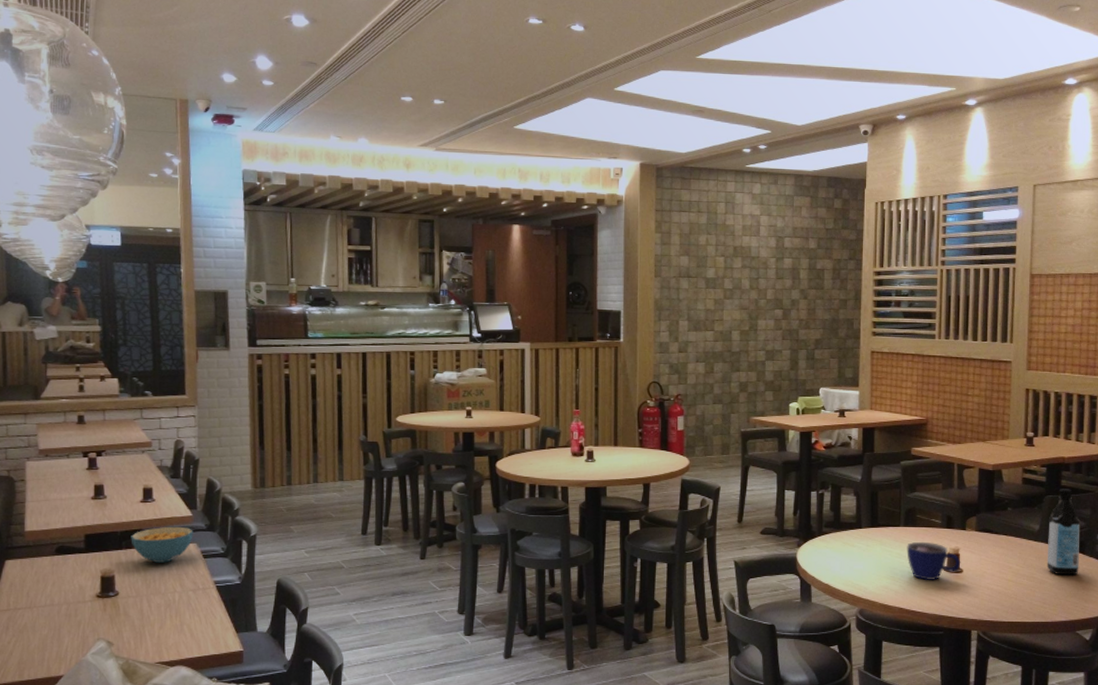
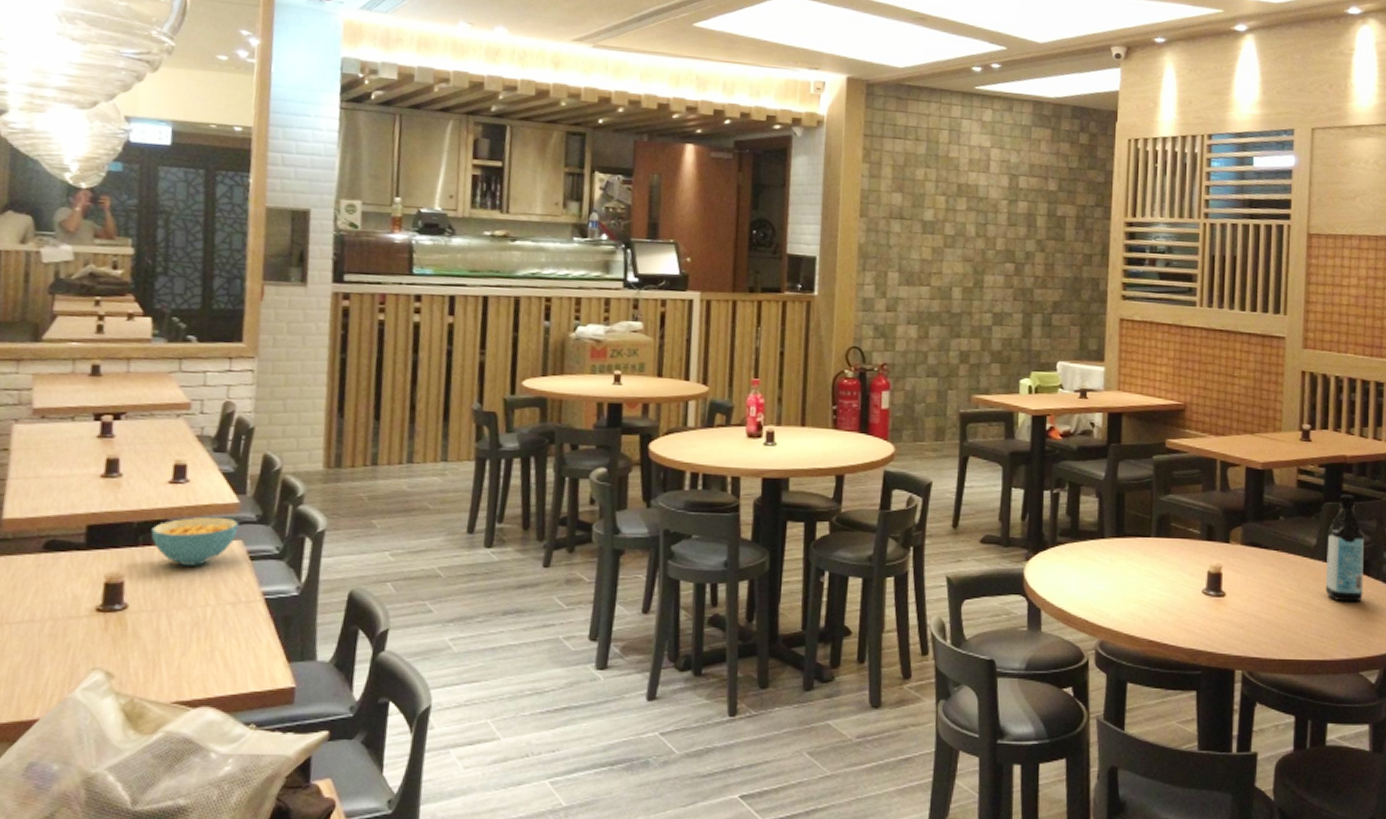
cup: present [907,541,961,581] -> none [1158,556,1223,607]

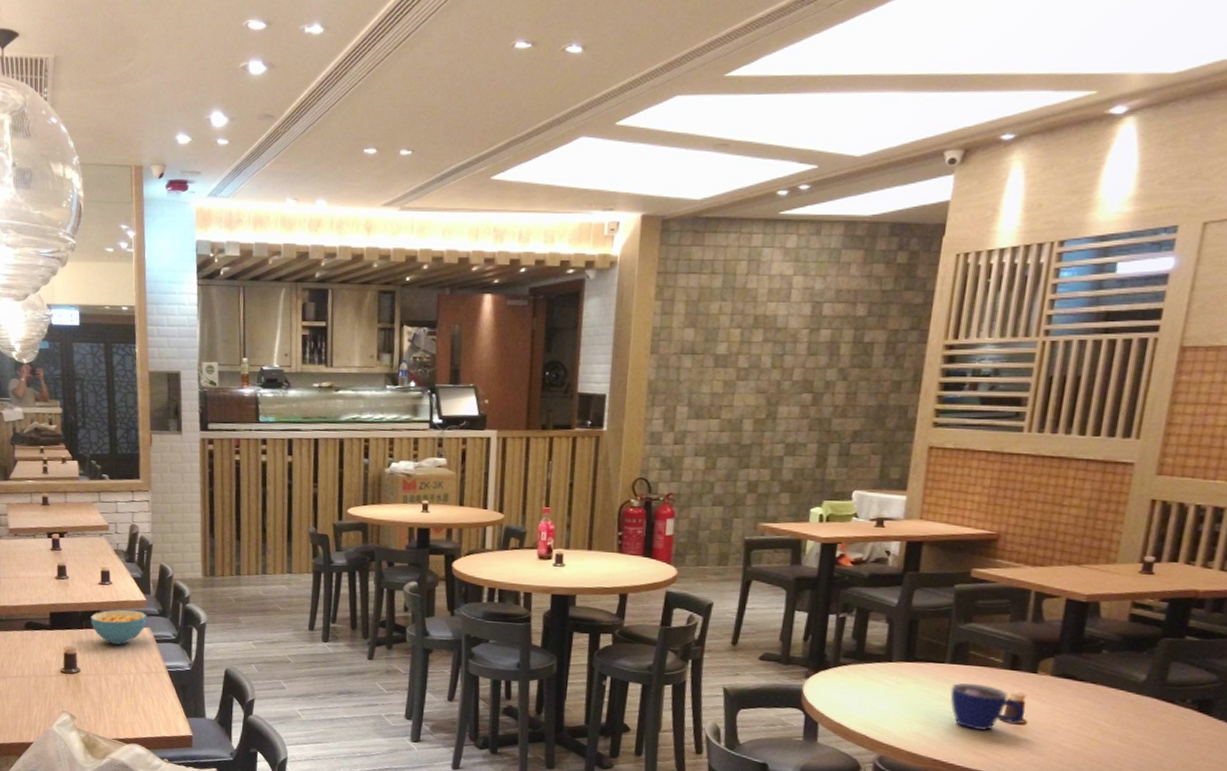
cup: none [1158,556,1223,607] -> present [950,683,1025,732]
water bottle: present [1325,494,1365,602] -> none [1150,630,1211,741]

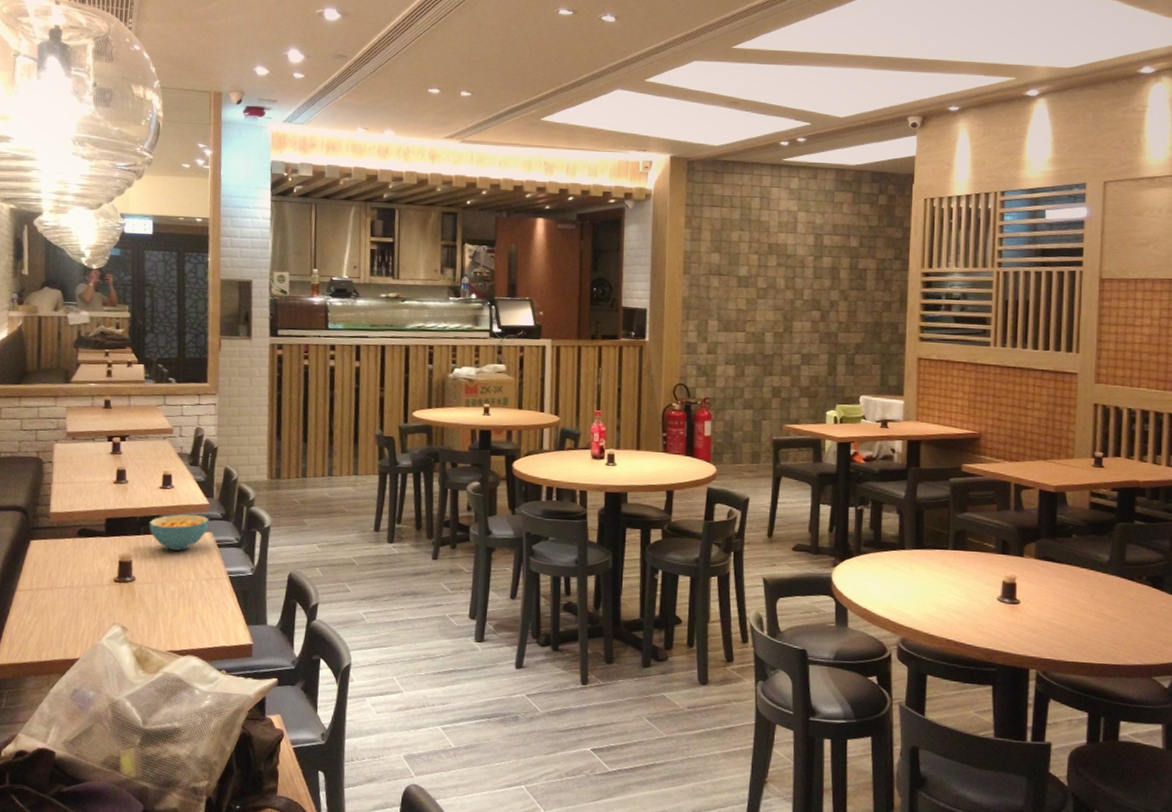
cup: present [950,683,1025,732] -> none [955,567,1018,612]

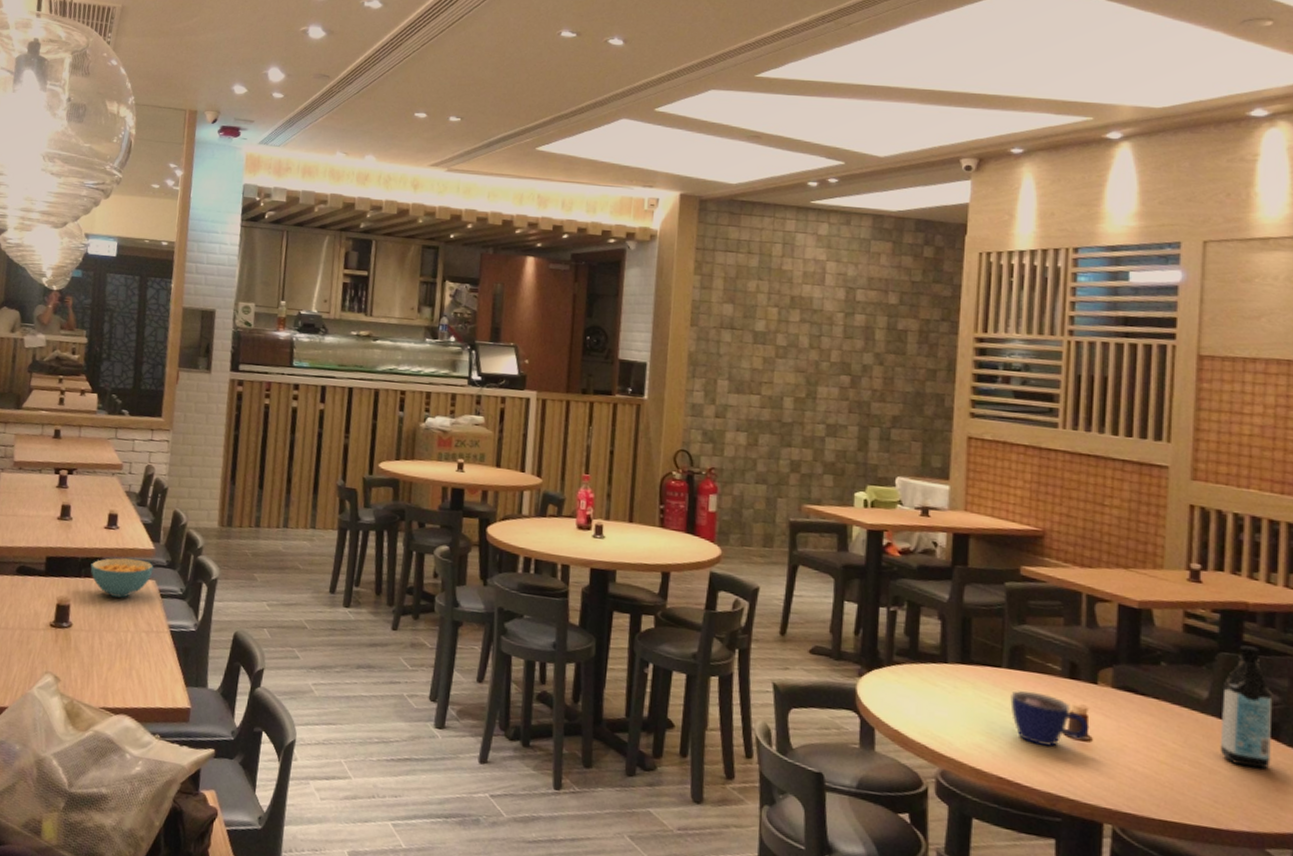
cup: none [955,567,1018,612] -> present [1010,691,1090,747]
water bottle: none [1118,516,1158,614] -> present [1220,645,1273,769]

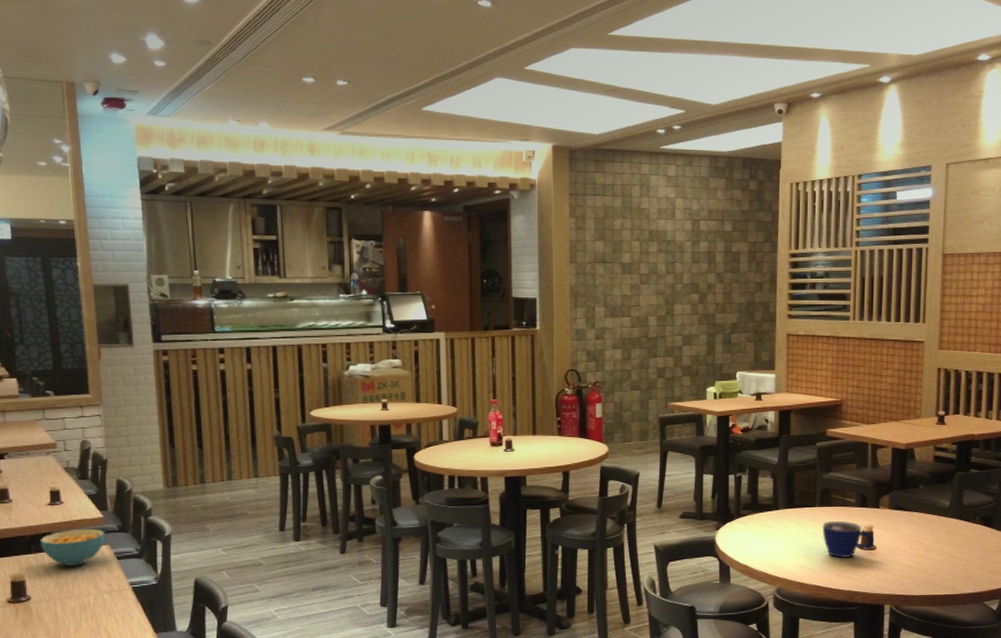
water bottle: present [1220,645,1273,769] -> none [956,465,989,549]

